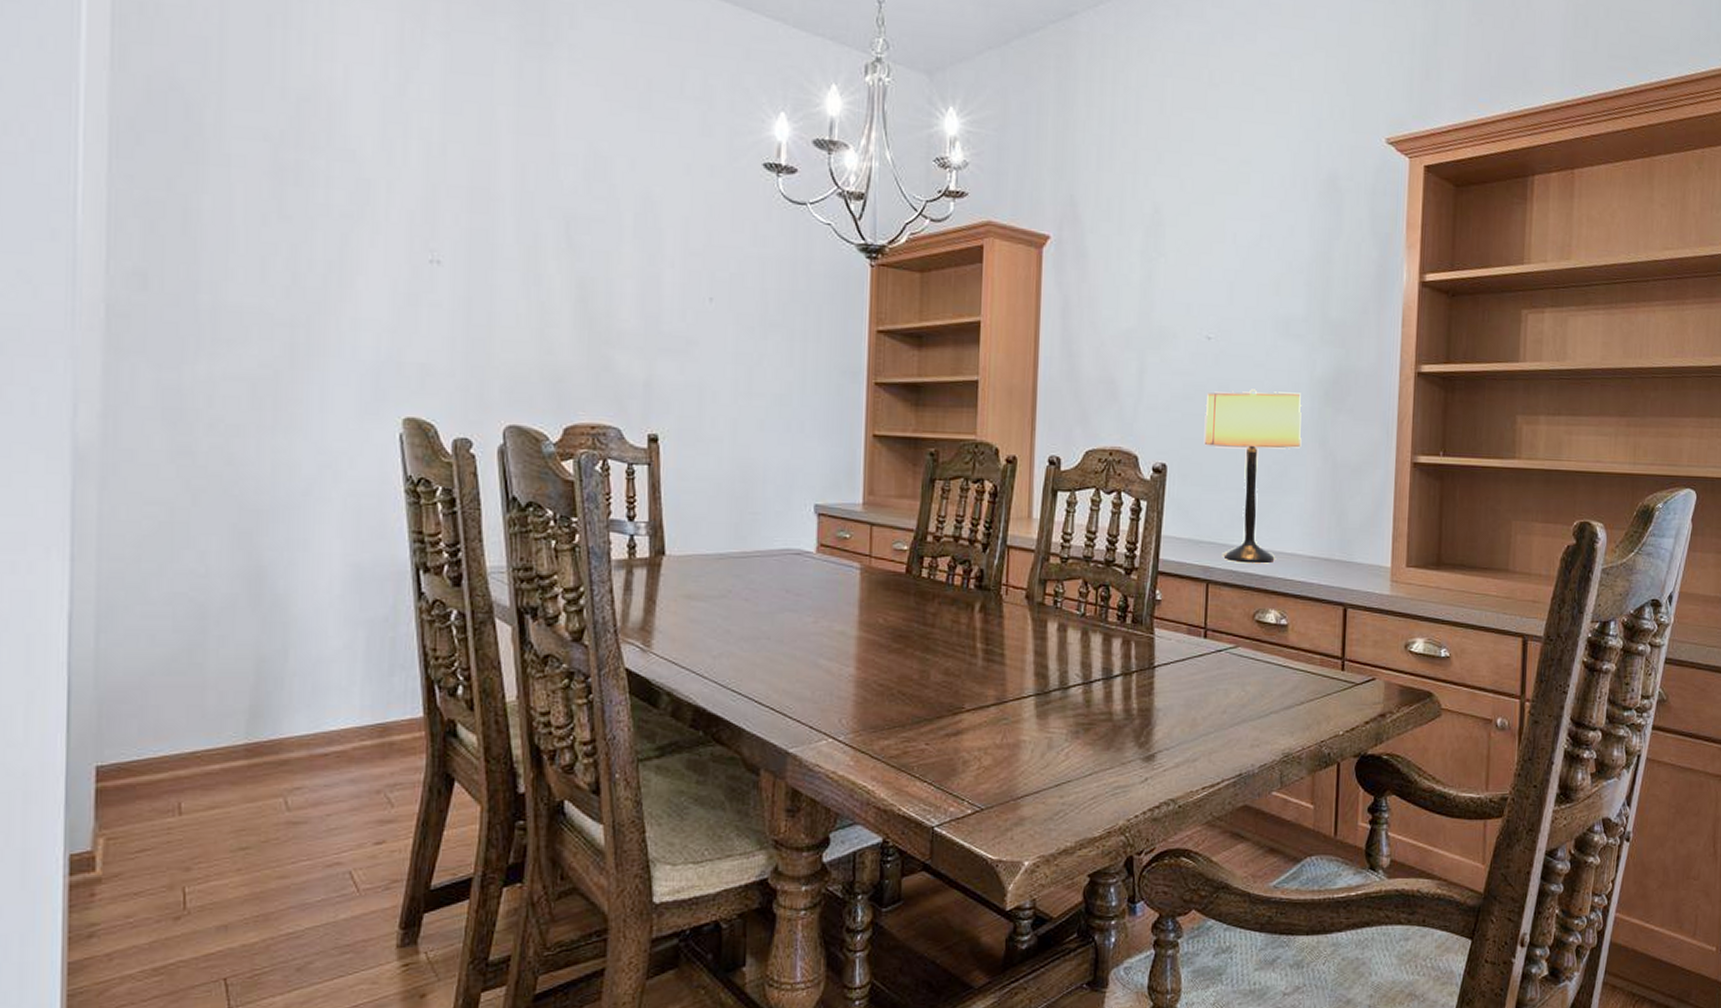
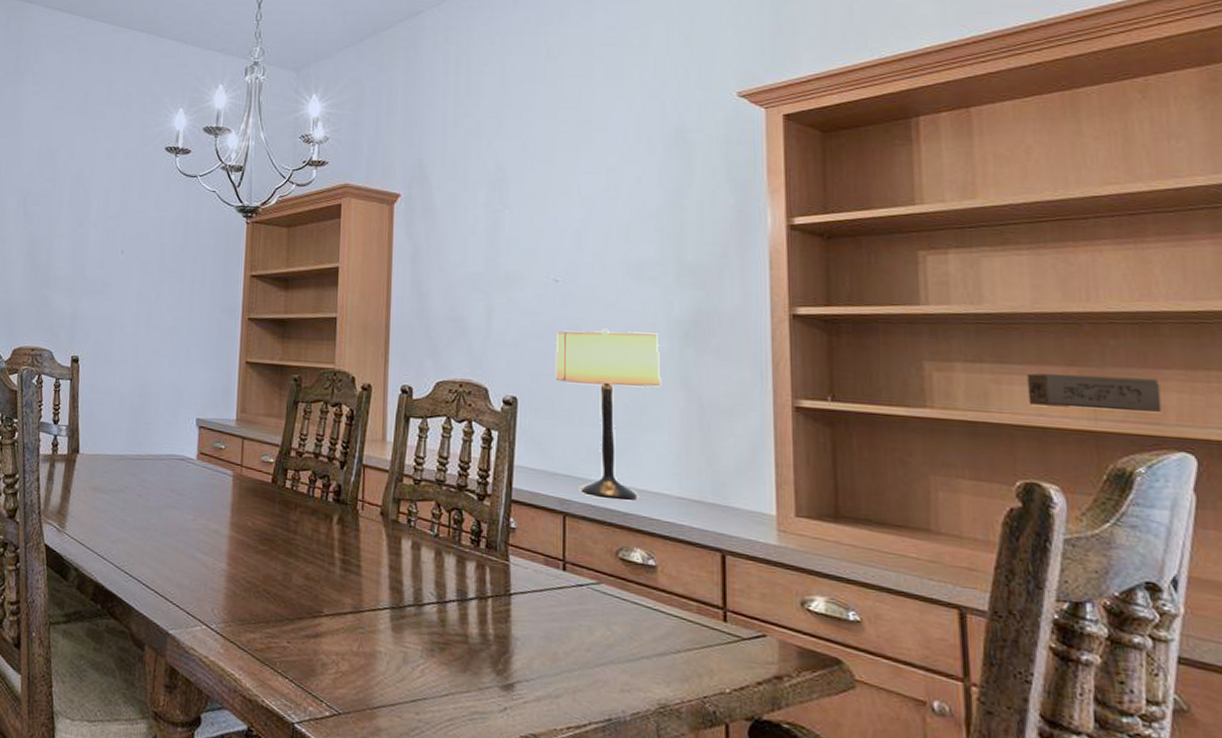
decorative box: none [1589,424,1680,455] -> present [1027,373,1162,412]

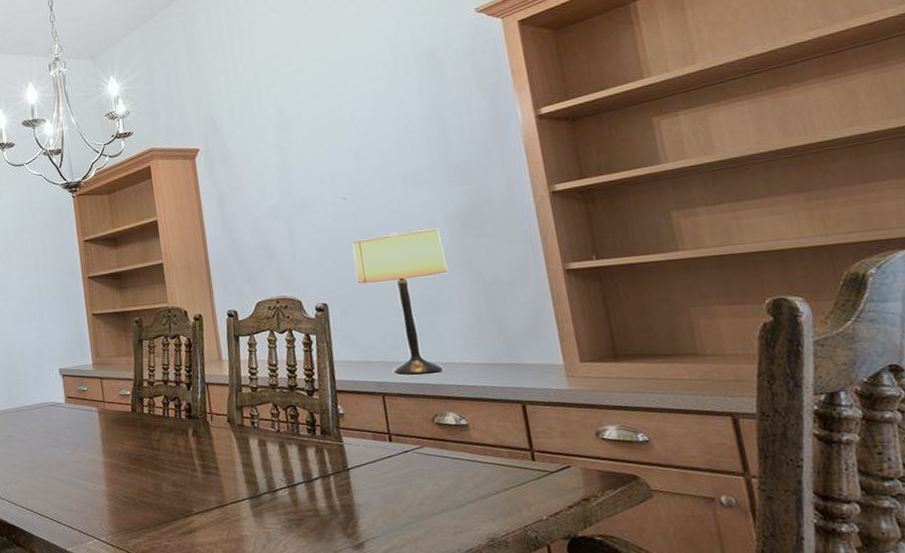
decorative box: present [1027,373,1162,412] -> none [761,191,883,232]

